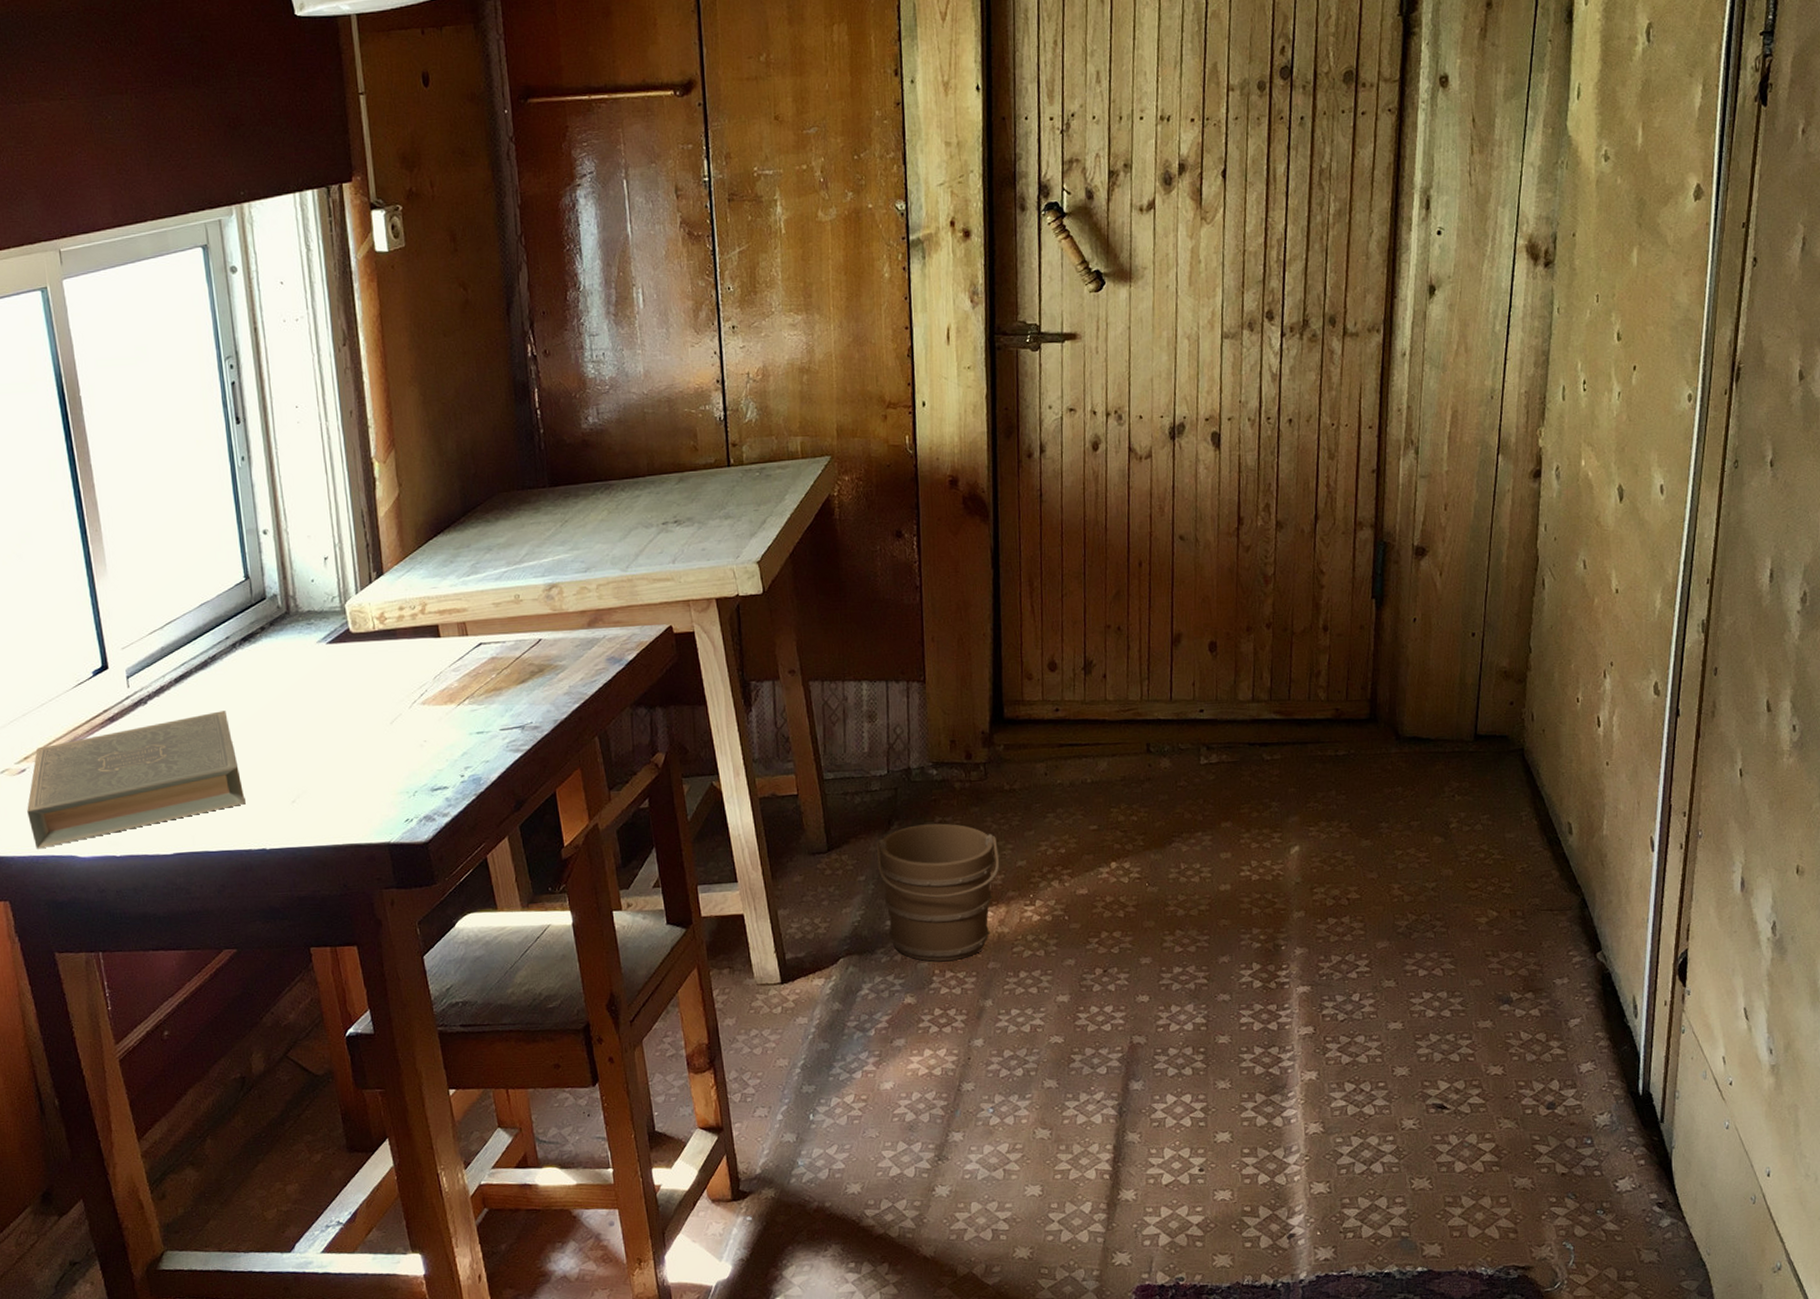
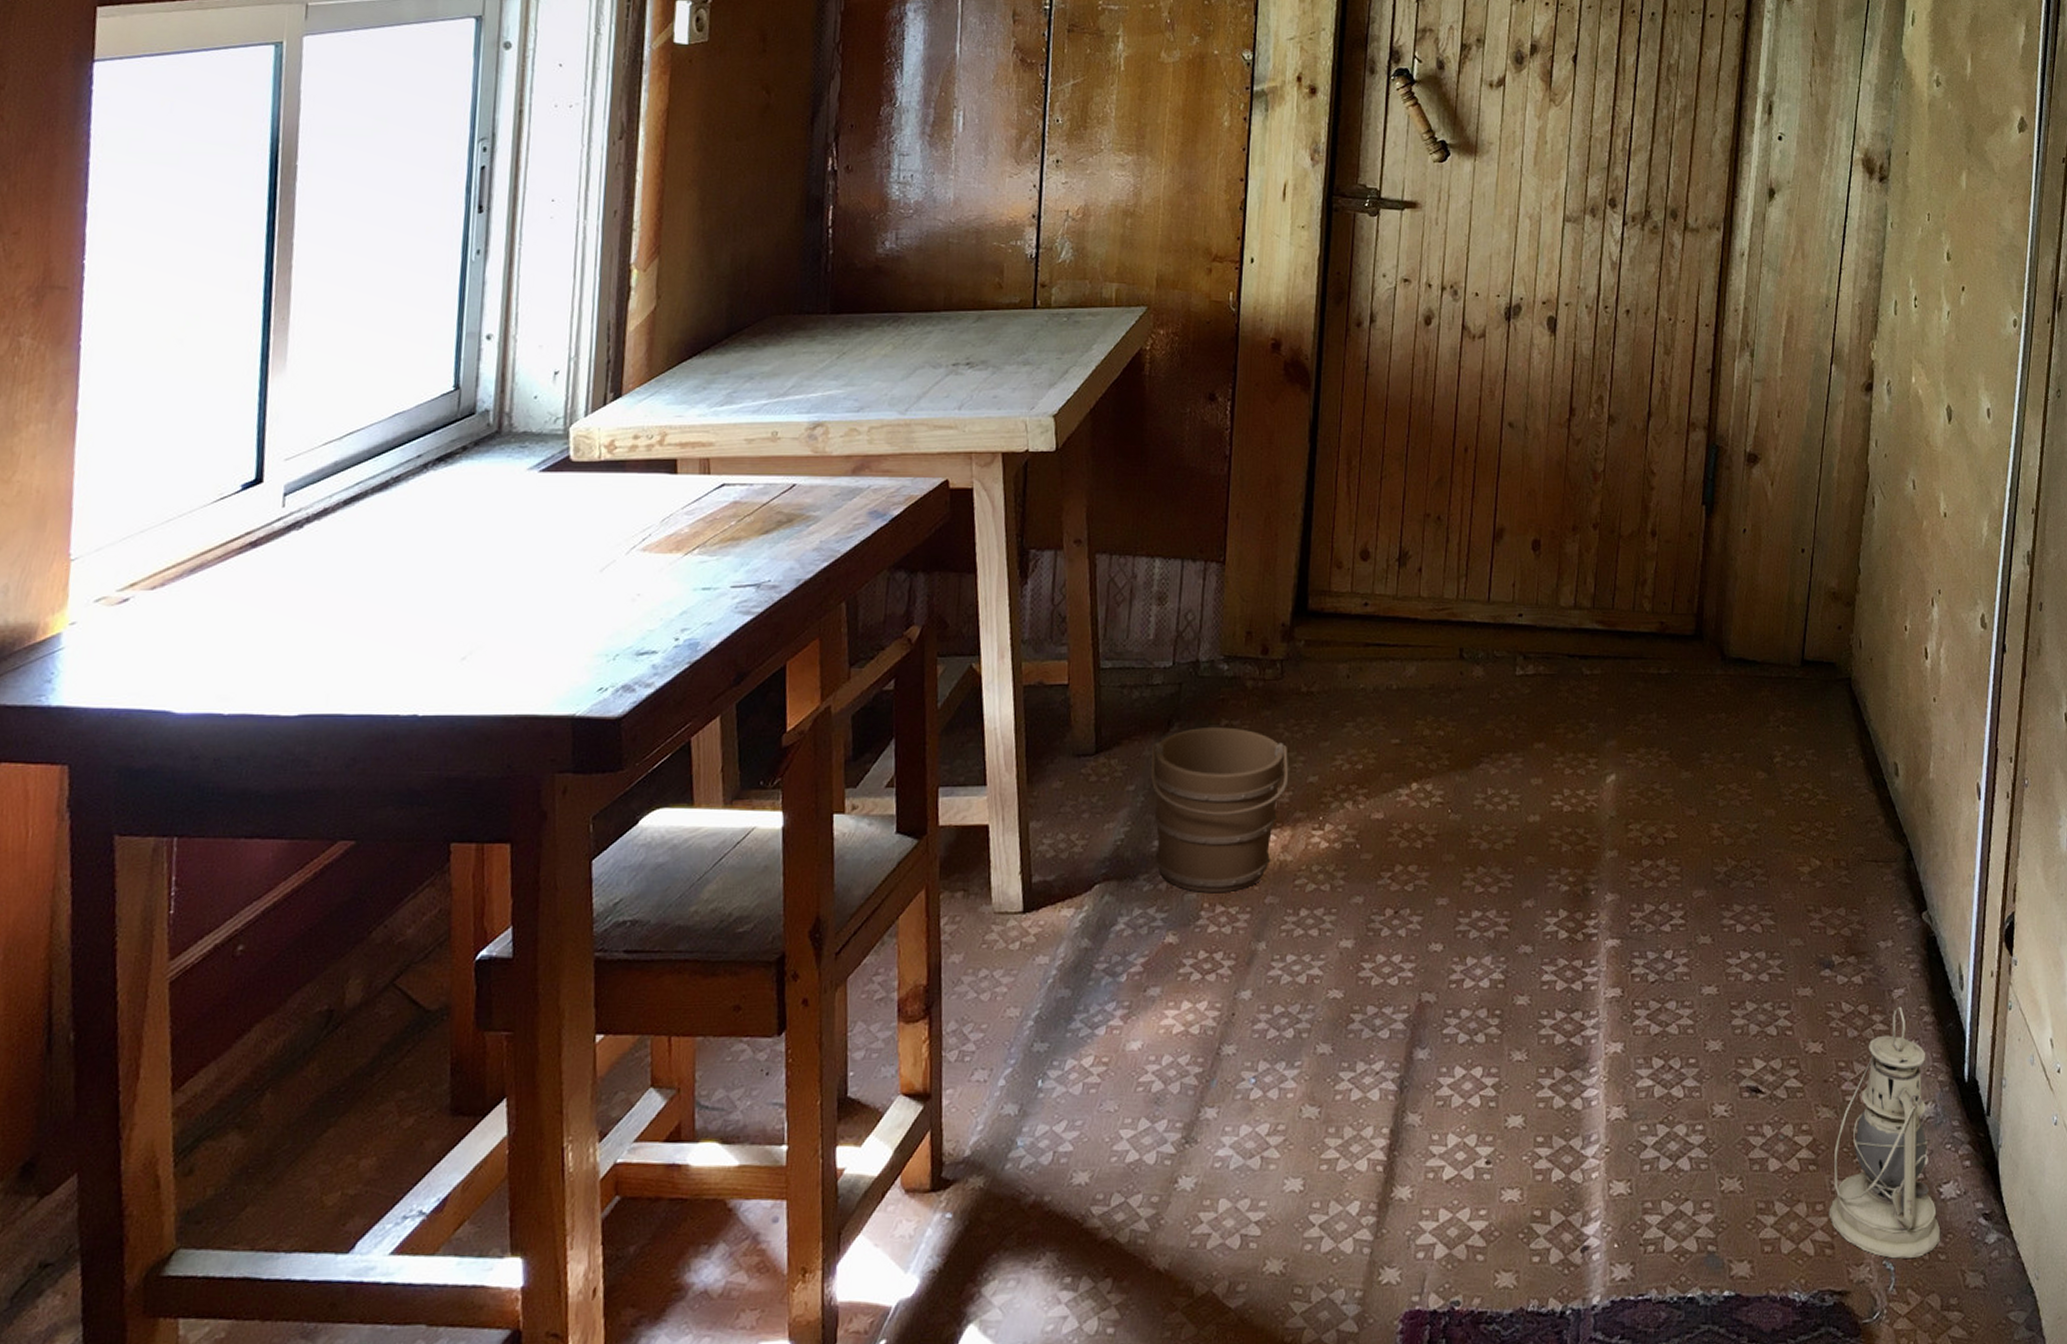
hardback book: present [27,711,246,849] -> none [118,543,403,700]
lantern: none [1511,1033,1617,1241] -> present [1828,1006,1941,1259]

